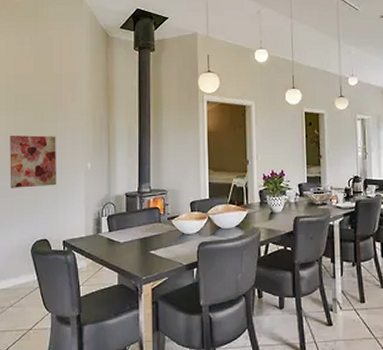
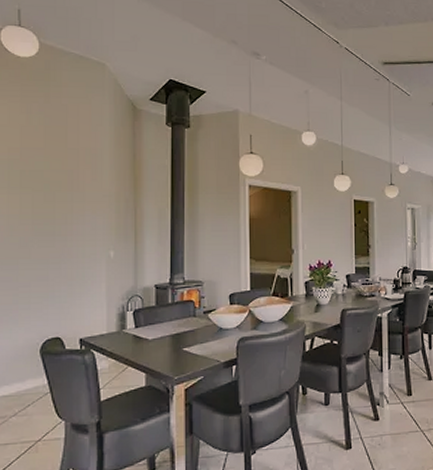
wall art: present [9,135,56,188] -> none [13,217,72,279]

